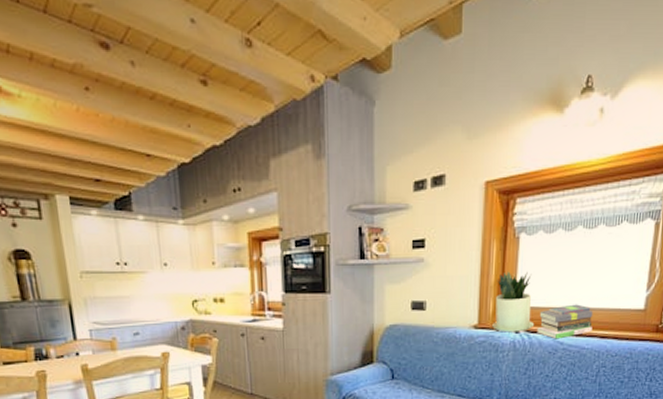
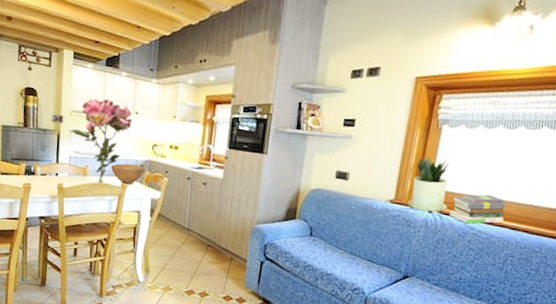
flower bouquet: none [55,251,162,358] -> present [51,99,132,184]
bowl: none [144,327,189,352] -> present [110,163,146,184]

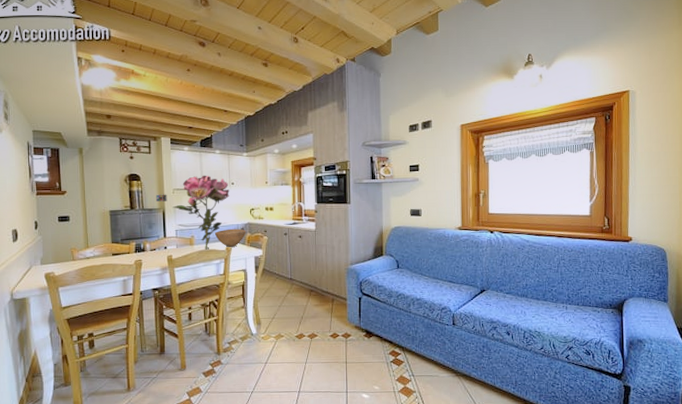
planter: present [407,156,450,212] -> none [473,187,505,233]
books: present [449,194,506,224] -> none [507,211,551,238]

